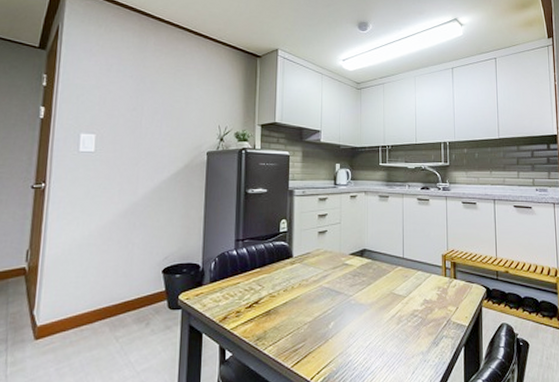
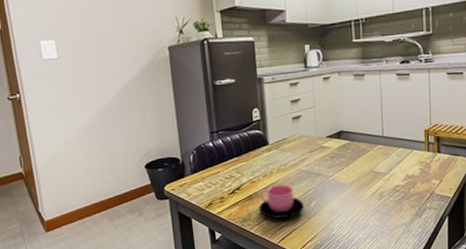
cup: none [276,301,322,339] -> present [259,184,304,219]

